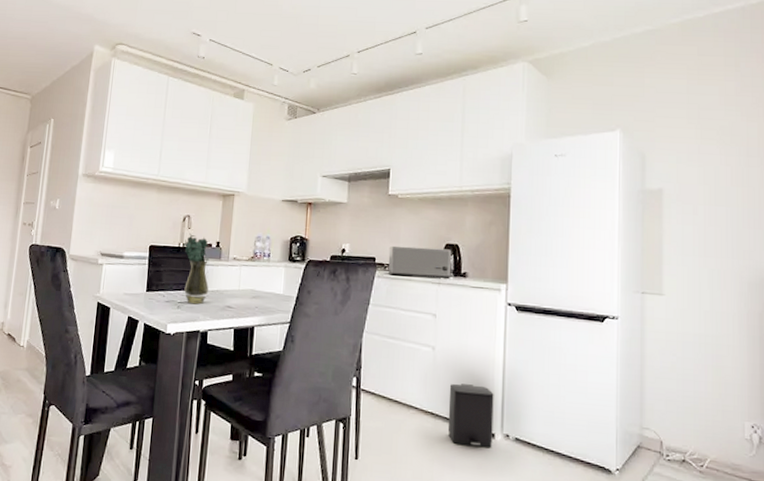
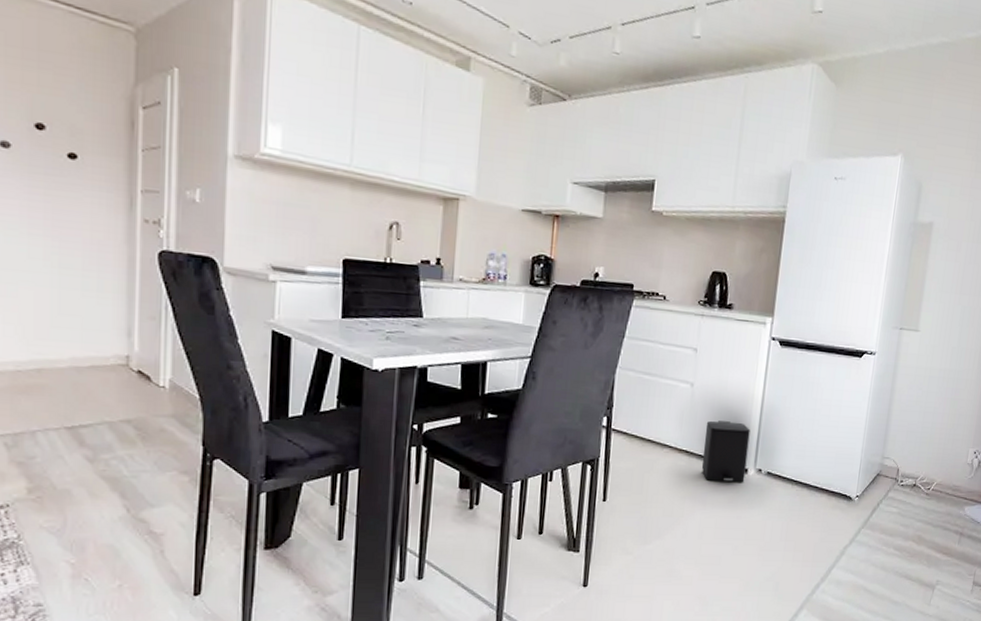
vase: present [182,233,209,305] -> none [389,245,427,335]
toaster: present [388,245,452,280] -> none [647,271,719,311]

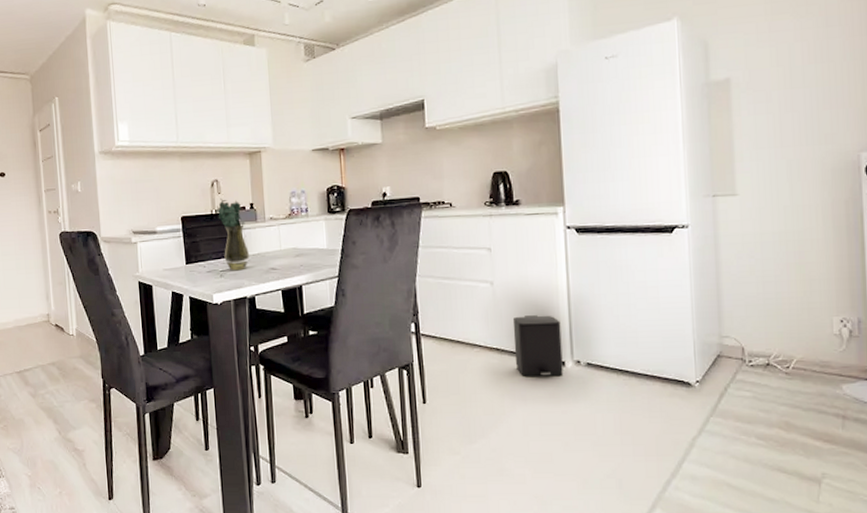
vase: none [389,245,427,335] -> present [215,198,249,271]

